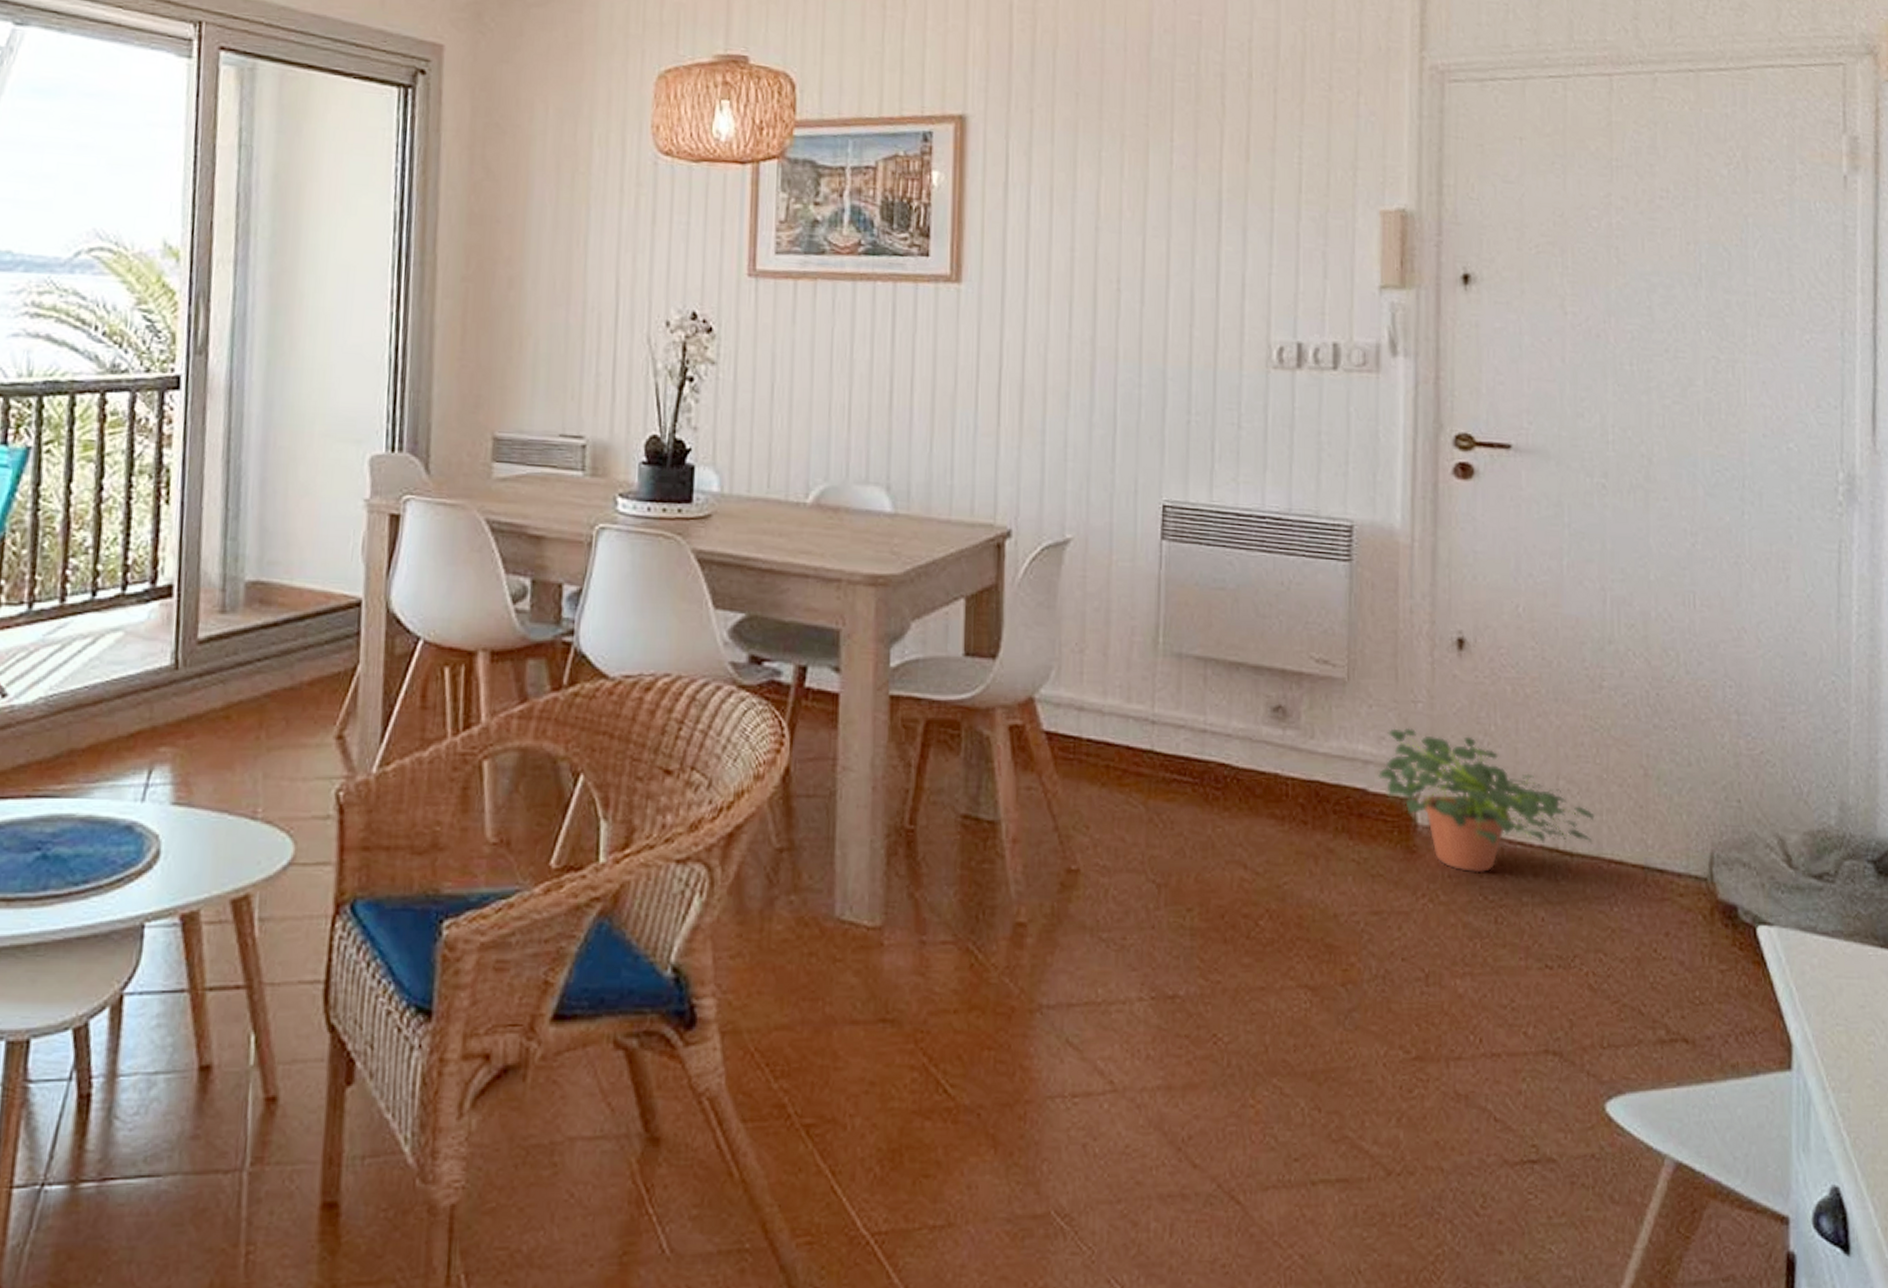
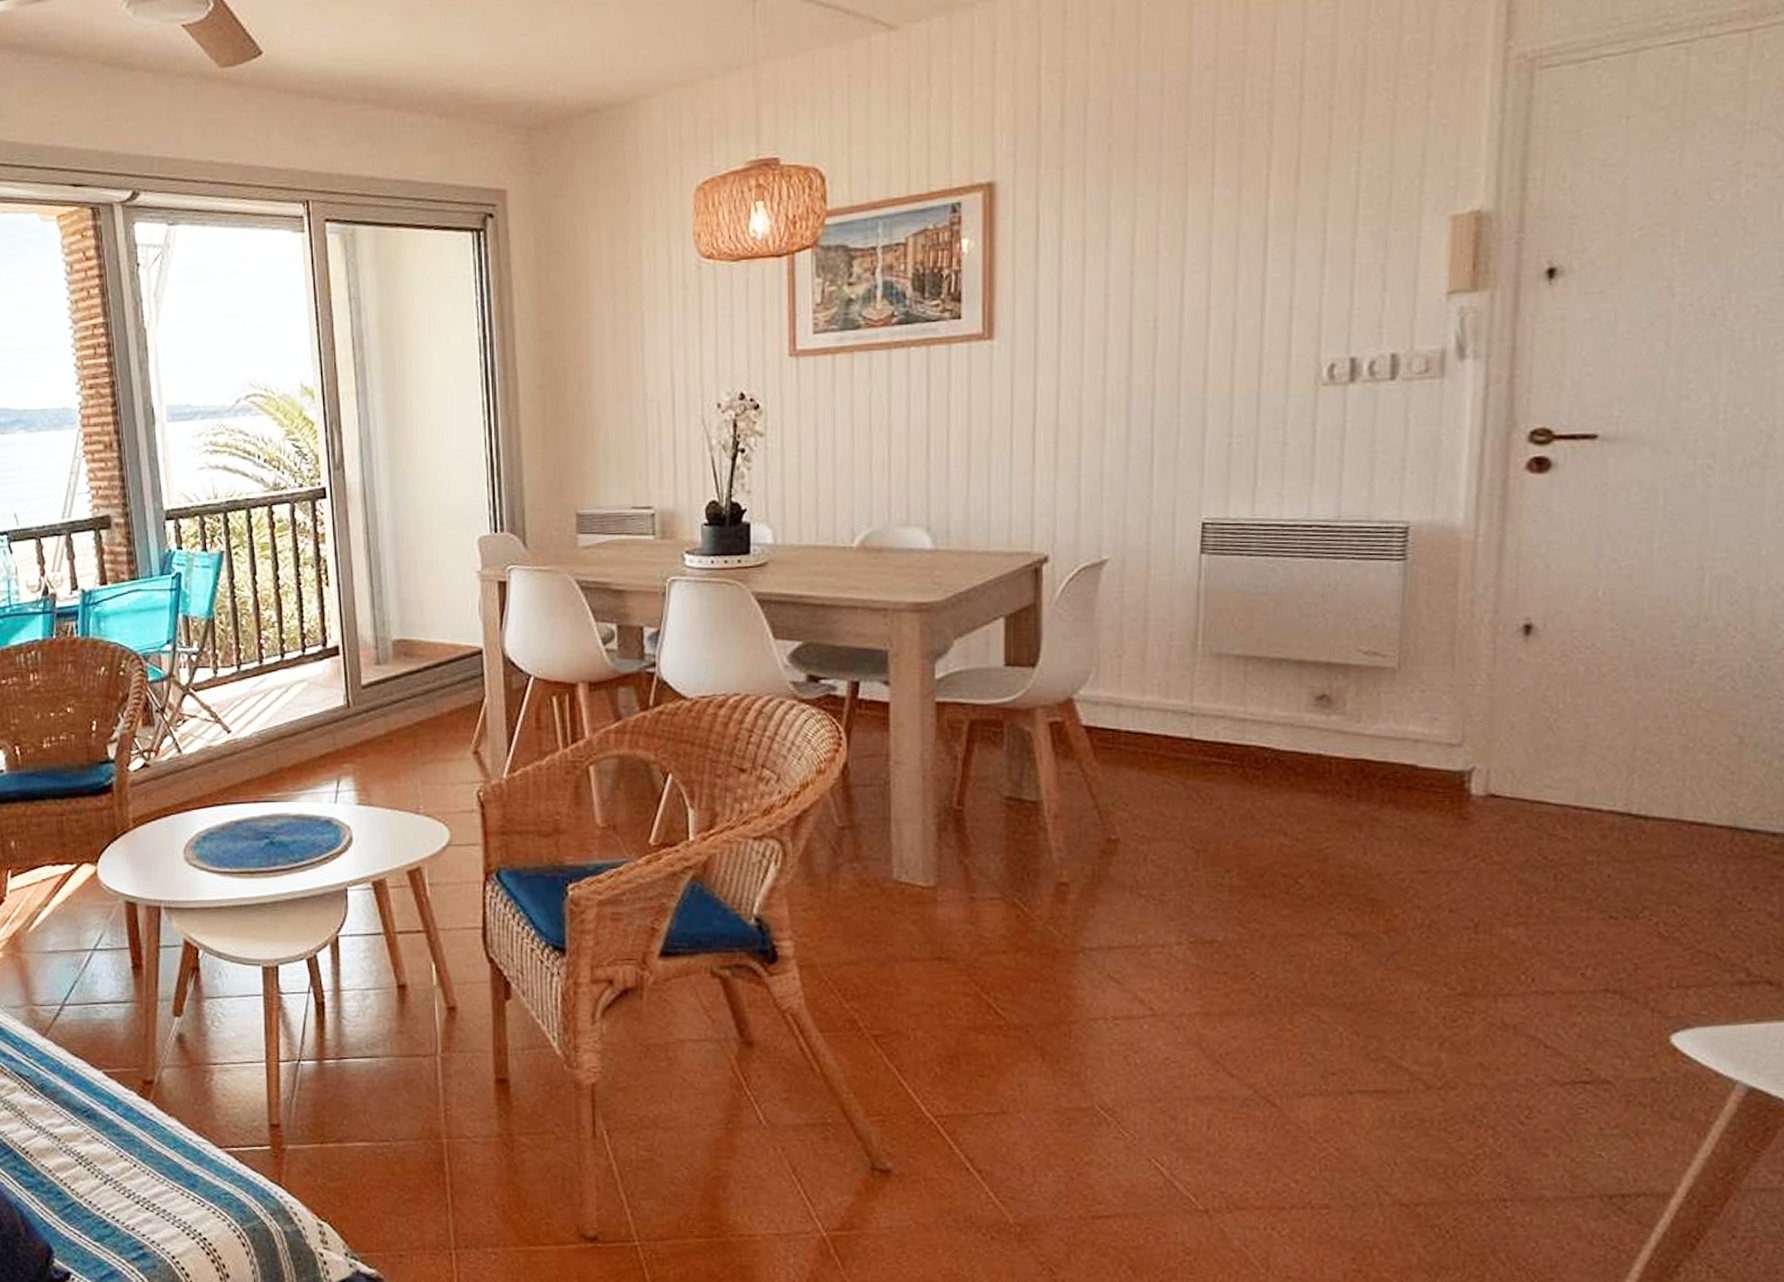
potted plant: present [1378,727,1595,874] -> none [1430,708,1676,836]

